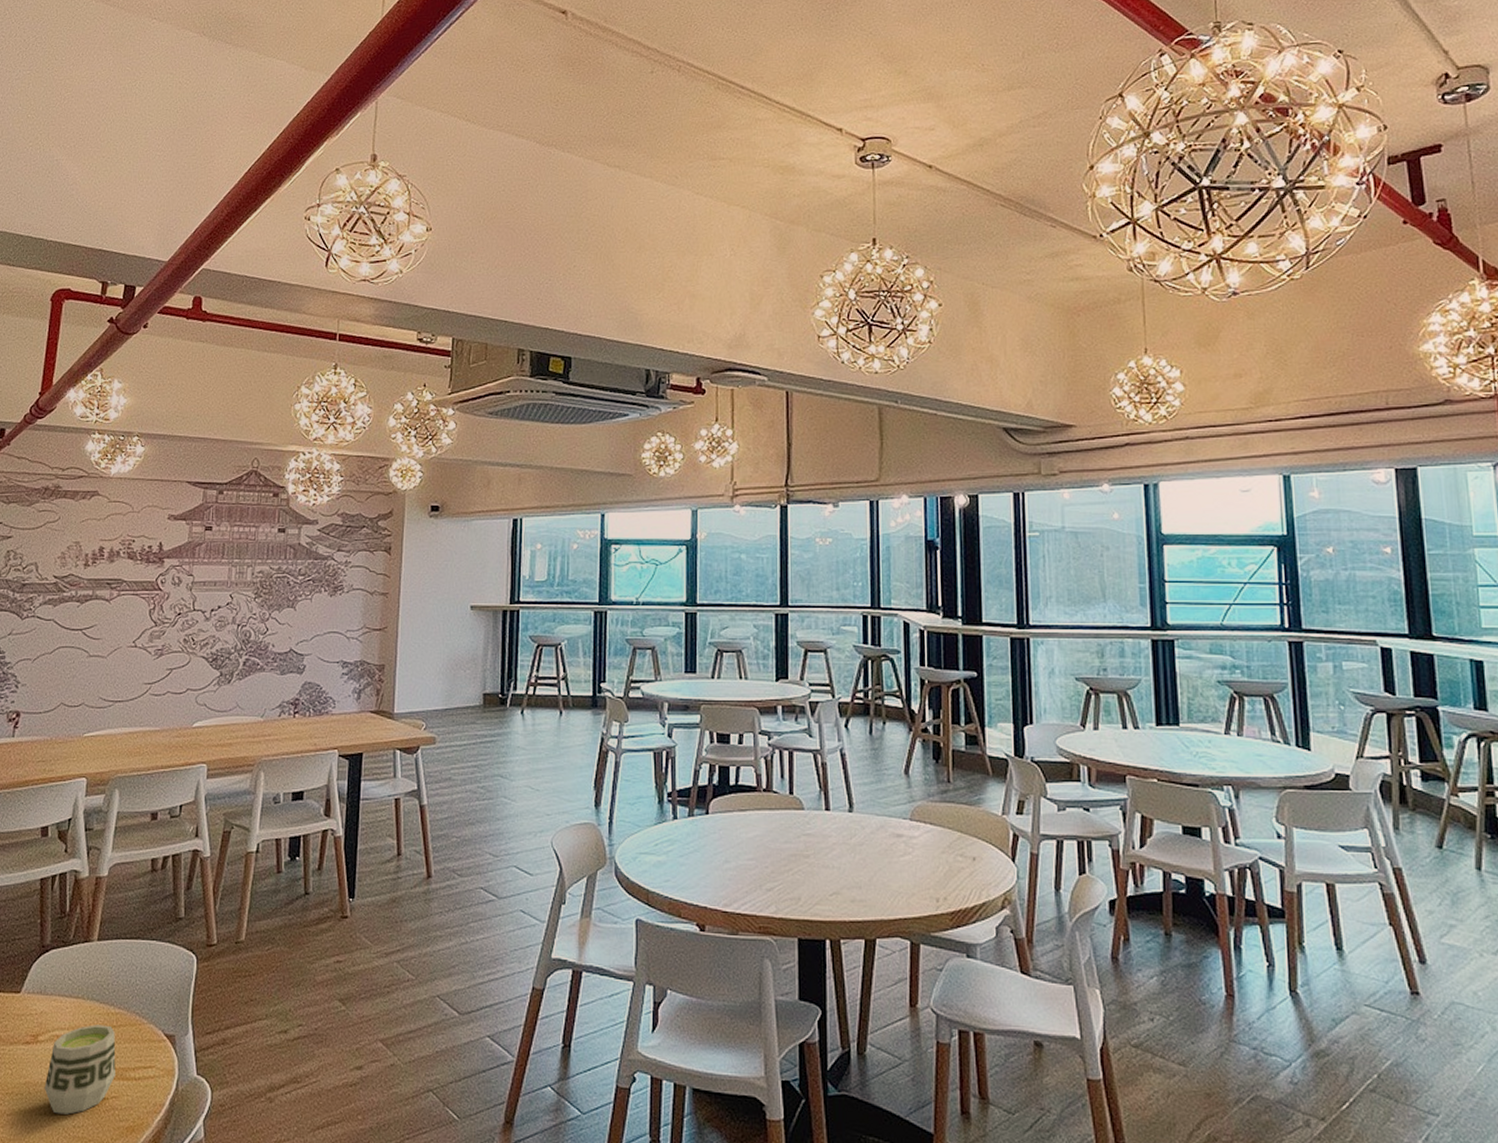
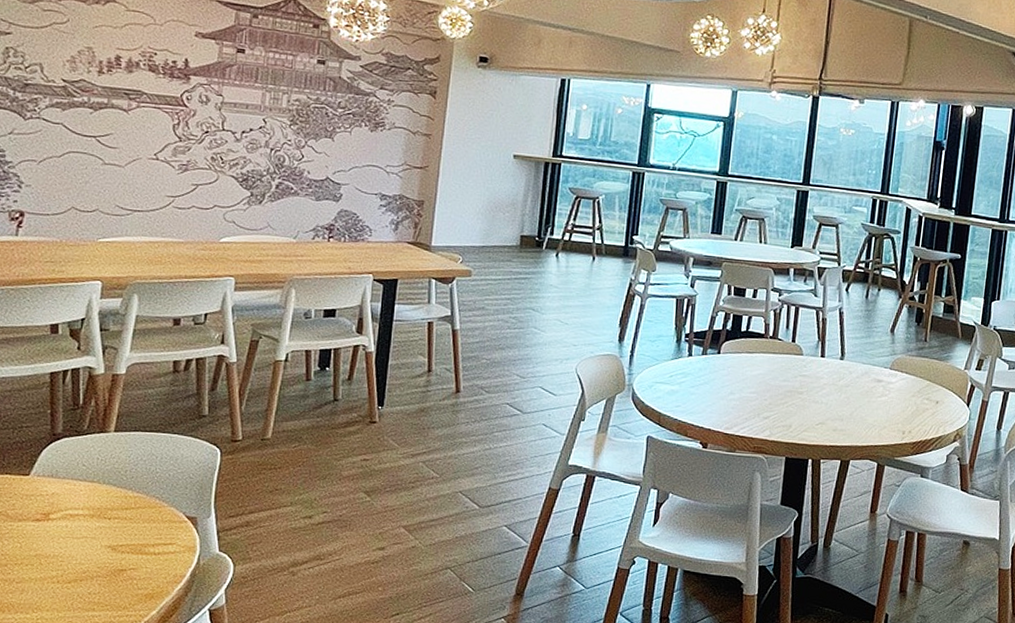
cup: present [44,1024,116,1115] -> none [56,506,134,583]

